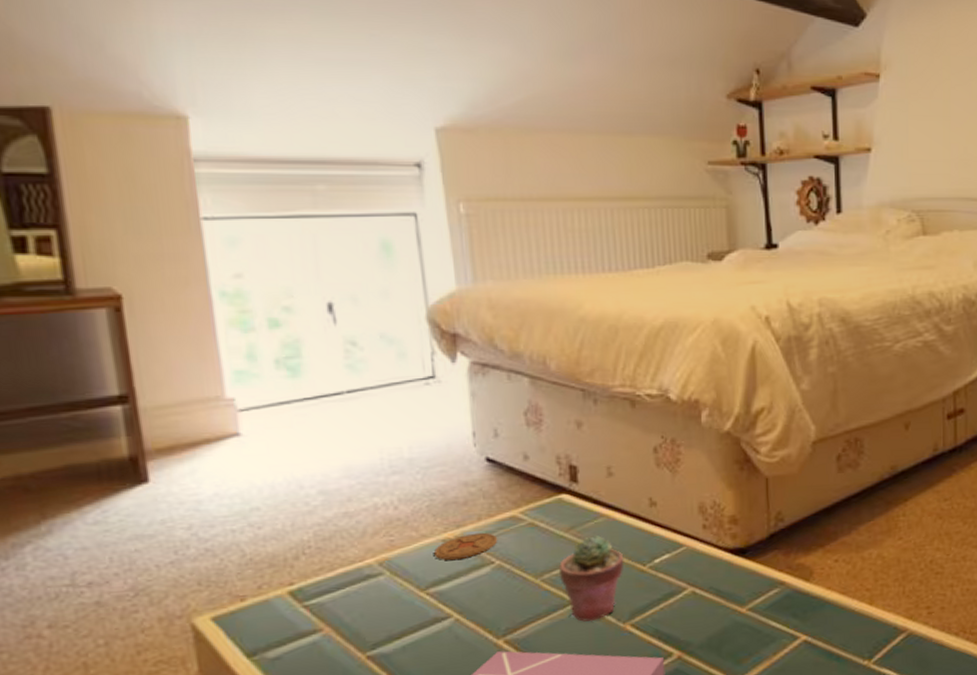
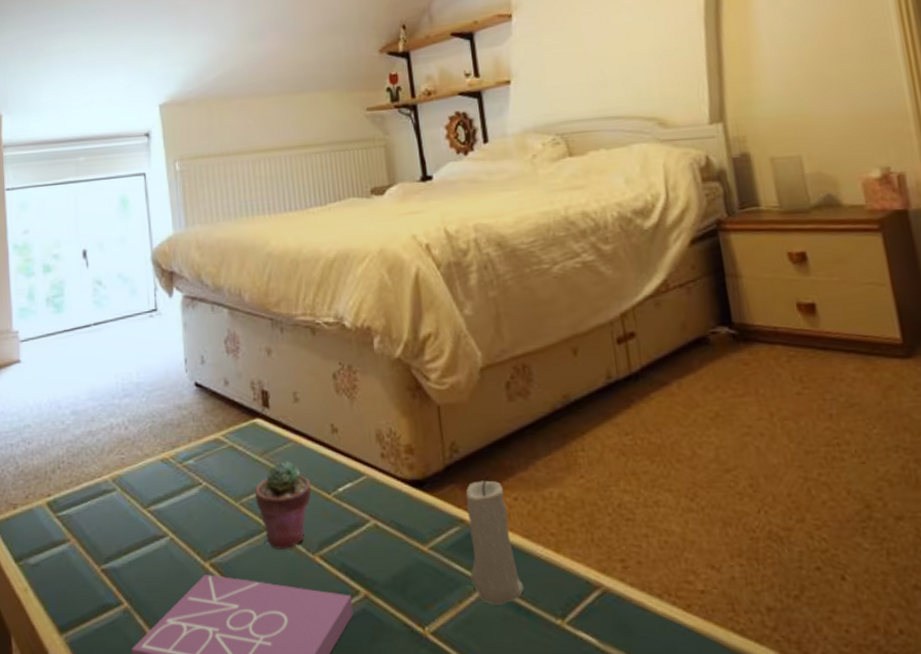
coaster: present [434,532,498,561] -> none [155,454,205,480]
candle: none [786,541,837,654] -> present [465,476,524,605]

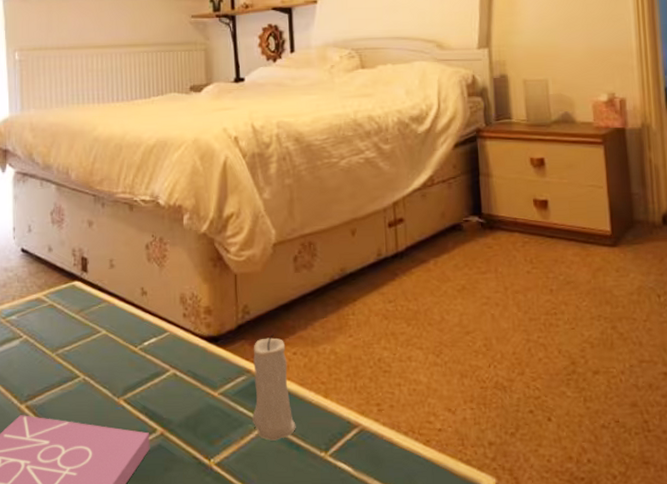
potted succulent: present [254,459,311,551] -> none [69,317,120,395]

